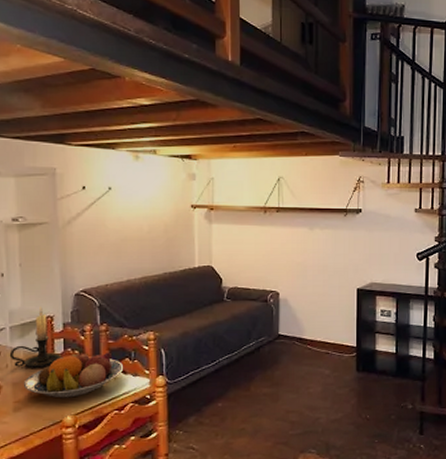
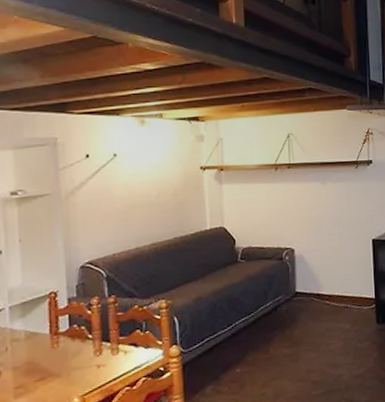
candle holder: present [9,306,62,369] -> none [9,282,68,351]
fruit bowl: present [23,350,124,398] -> none [24,325,135,379]

